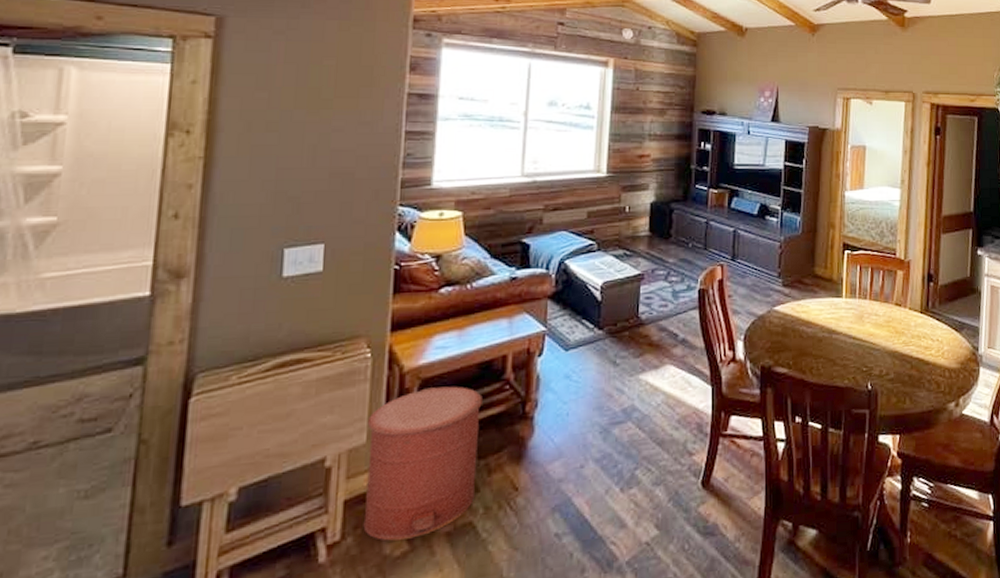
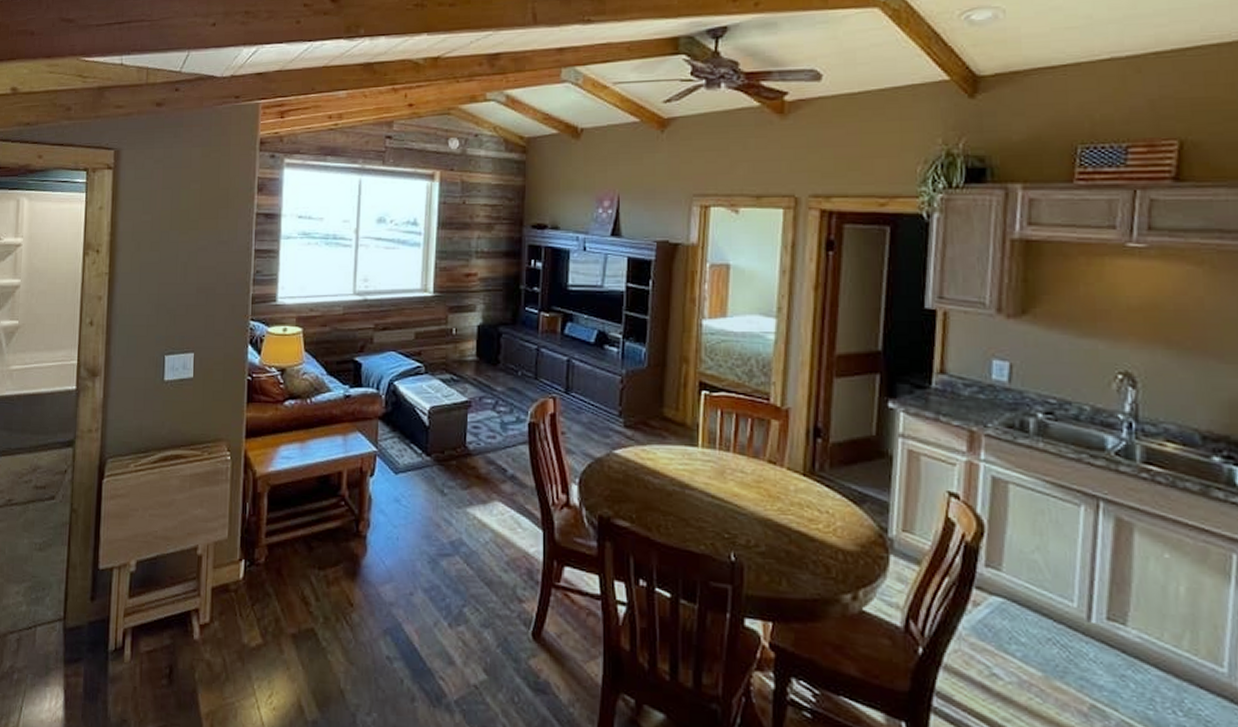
trash can: present [363,386,484,541] -> none [226,494,322,634]

